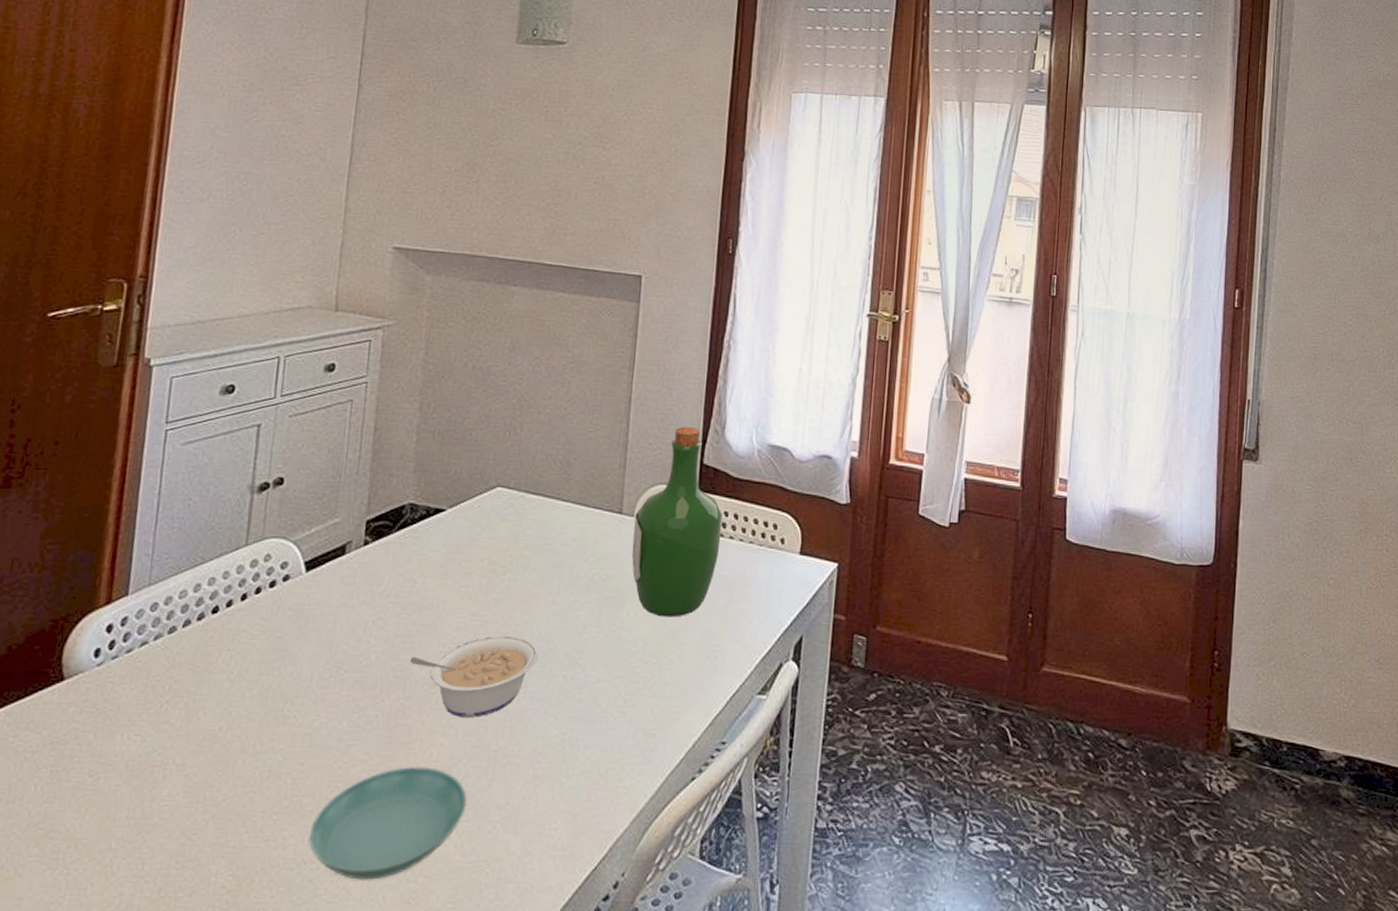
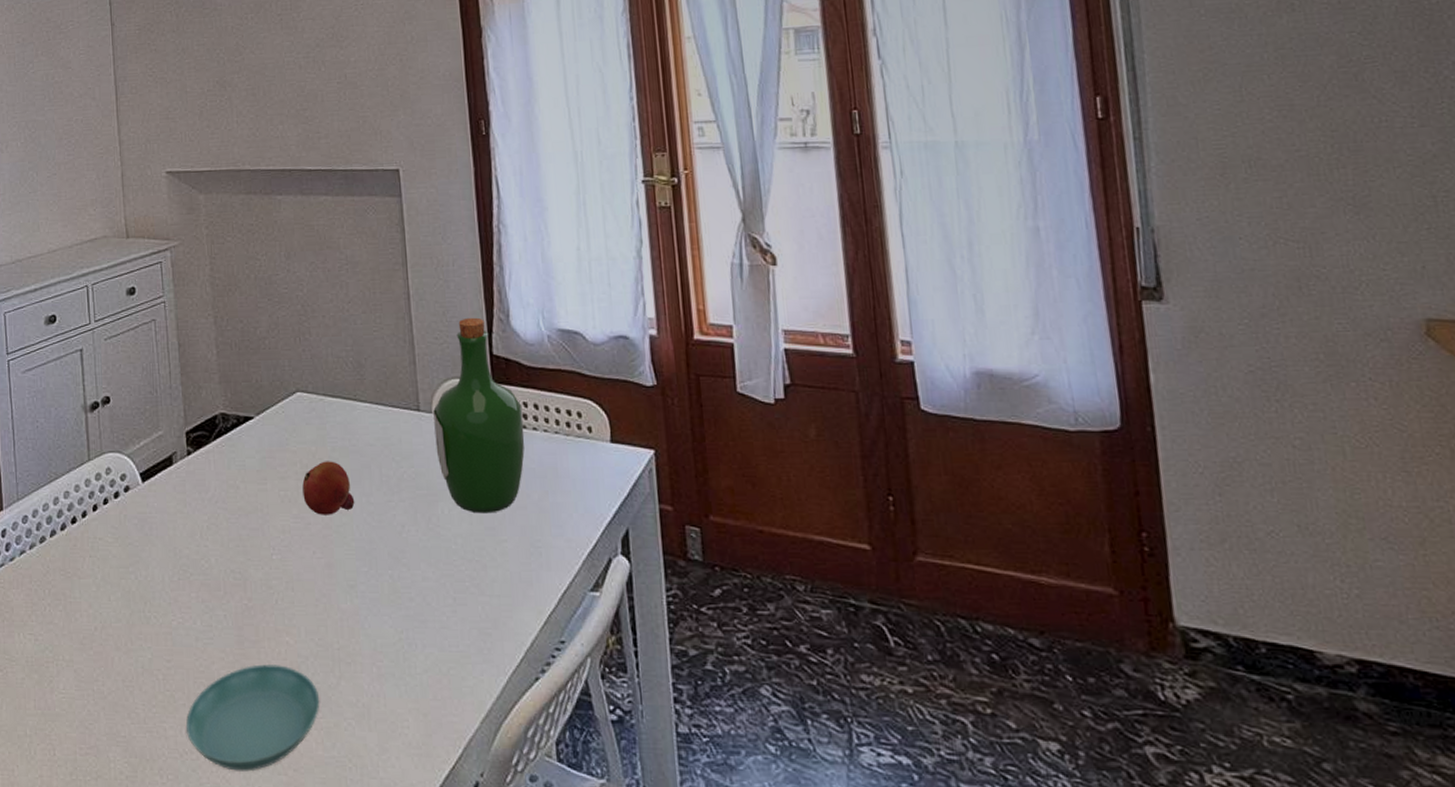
legume: present [409,635,538,718] -> none [246,536,362,617]
fruit: none [485,558,540,614] -> present [302,461,355,515]

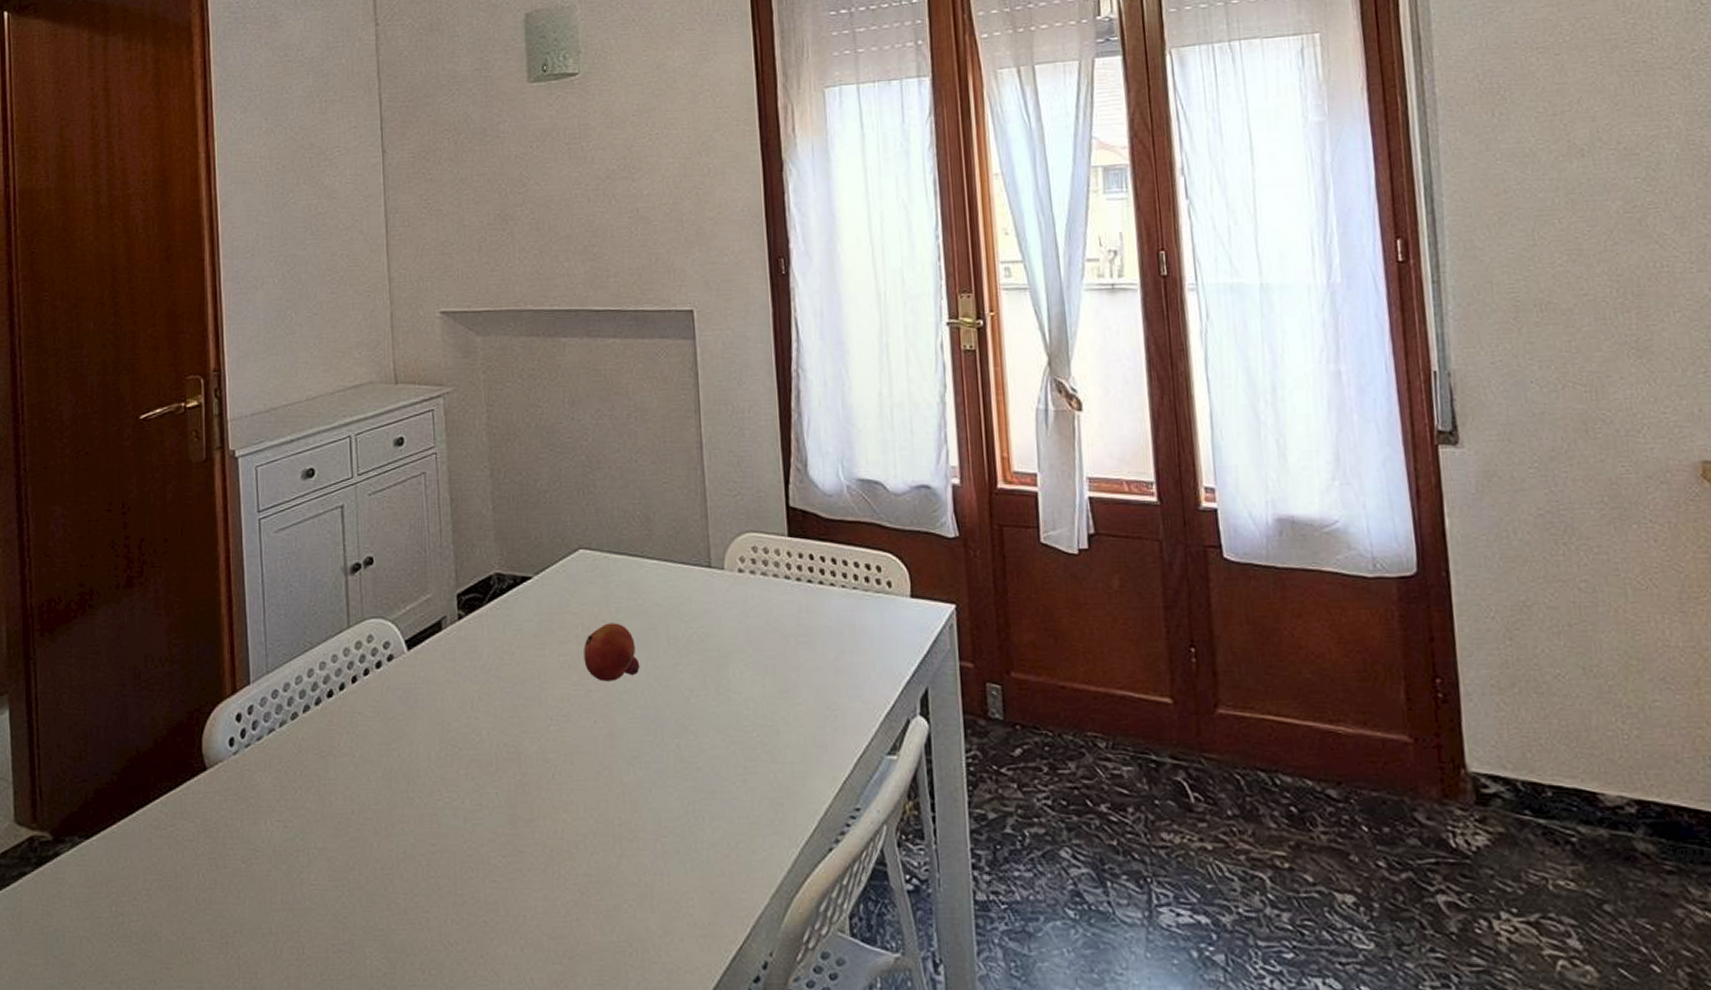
saucer: present [185,664,320,771] -> none [451,845,599,962]
wine bottle: present [433,317,525,514] -> none [725,467,822,676]

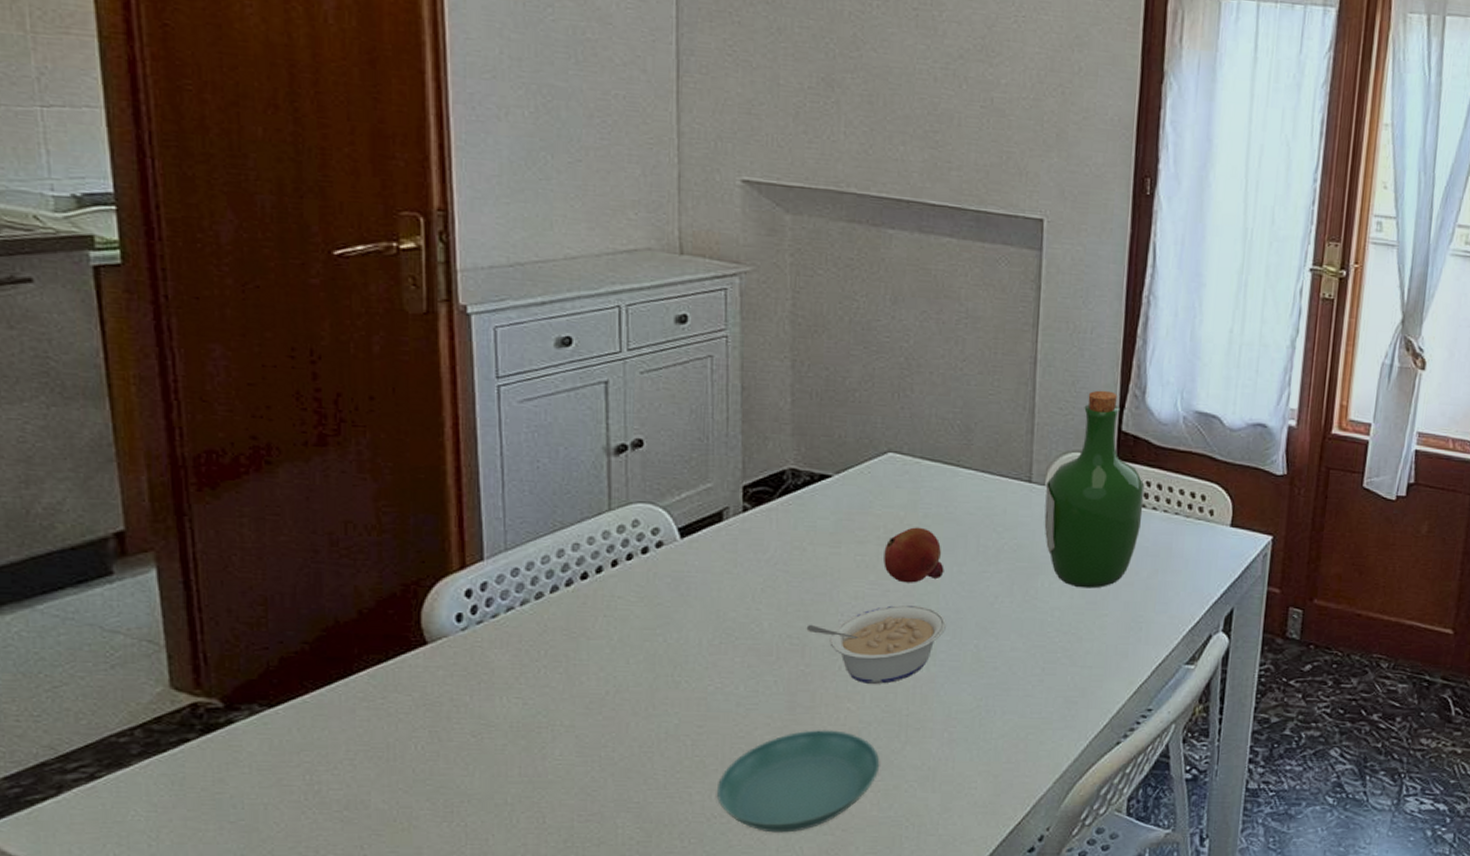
saucer: none [451,845,599,962] -> present [716,730,880,833]
legume: none [520,704,647,792] -> present [806,604,946,684]
wine bottle: none [725,467,822,676] -> present [1044,390,1145,589]

